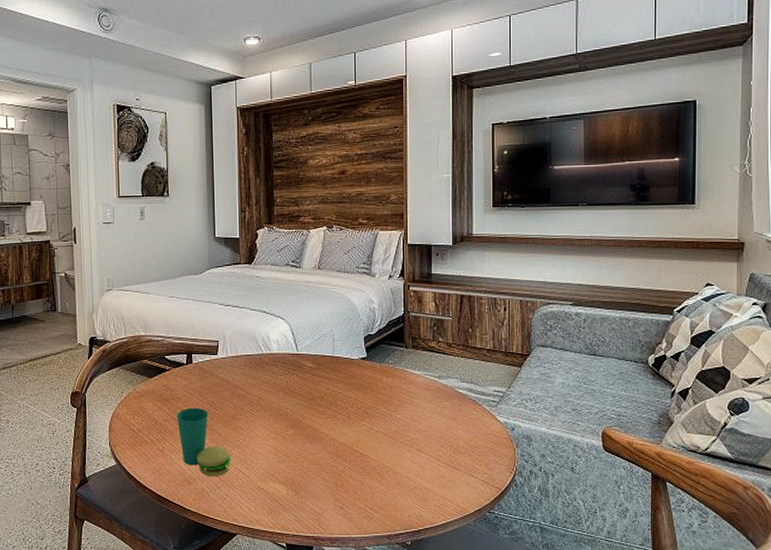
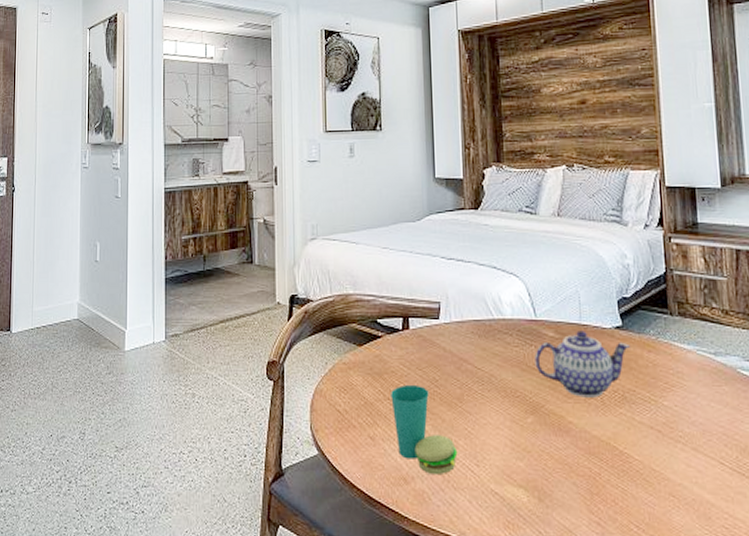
teapot: none [295,361,372,414] -> present [535,331,630,398]

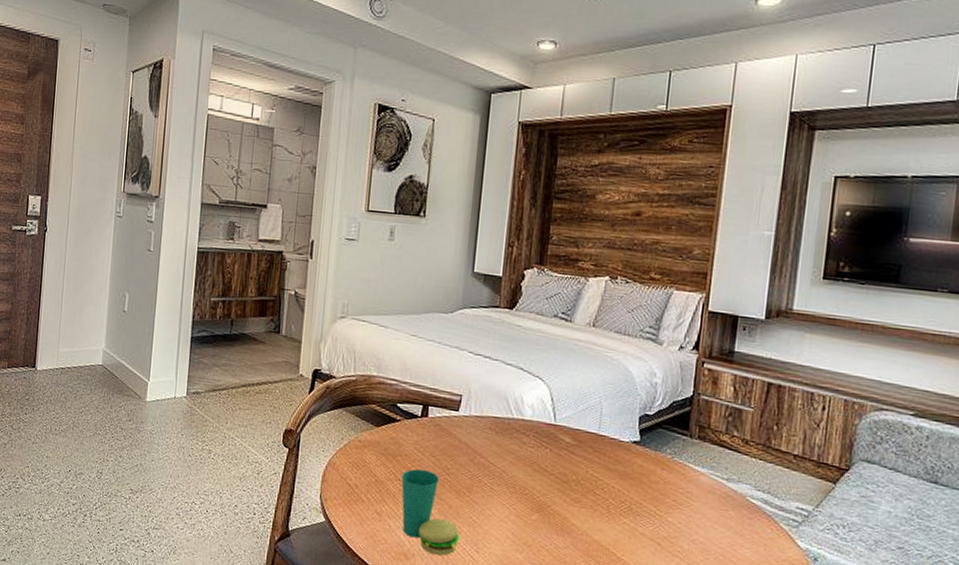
teapot: present [535,331,630,398] -> none [547,440,644,506]

